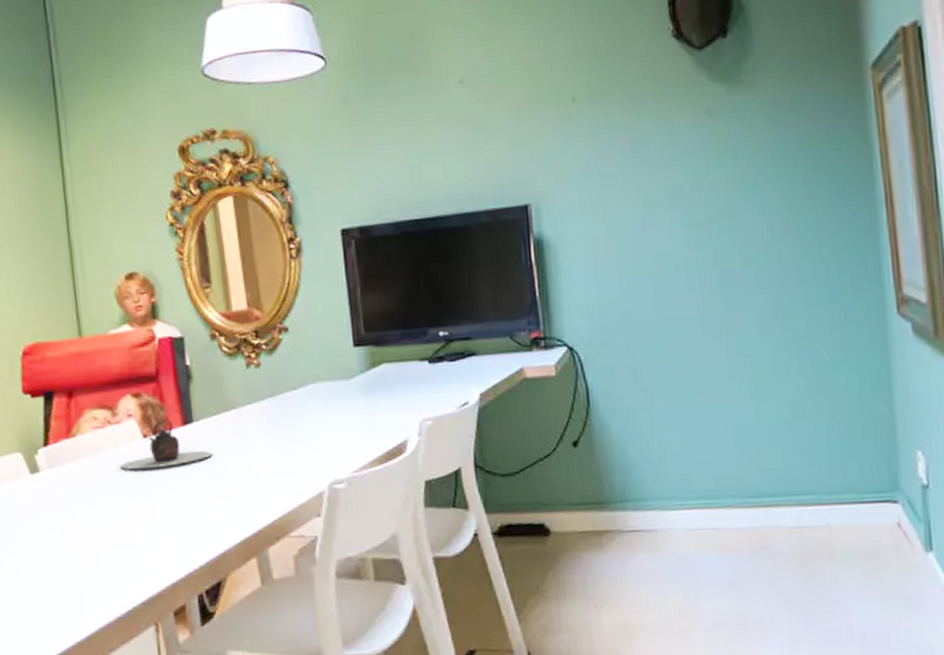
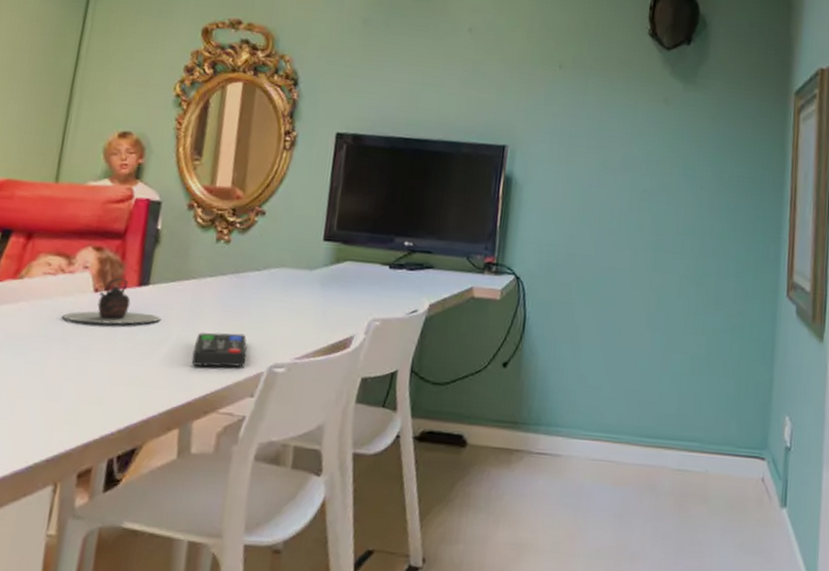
remote control: none [251,456,305,495] -> present [191,332,247,367]

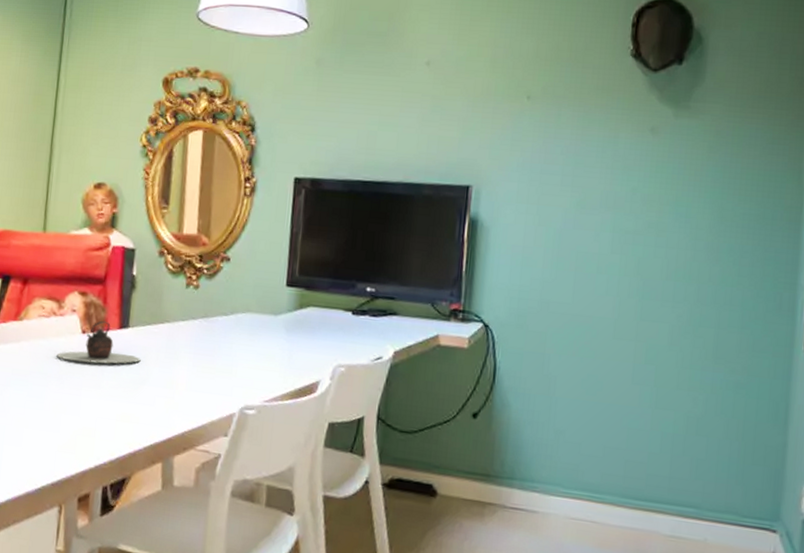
remote control: present [191,332,247,367] -> none [169,374,219,407]

